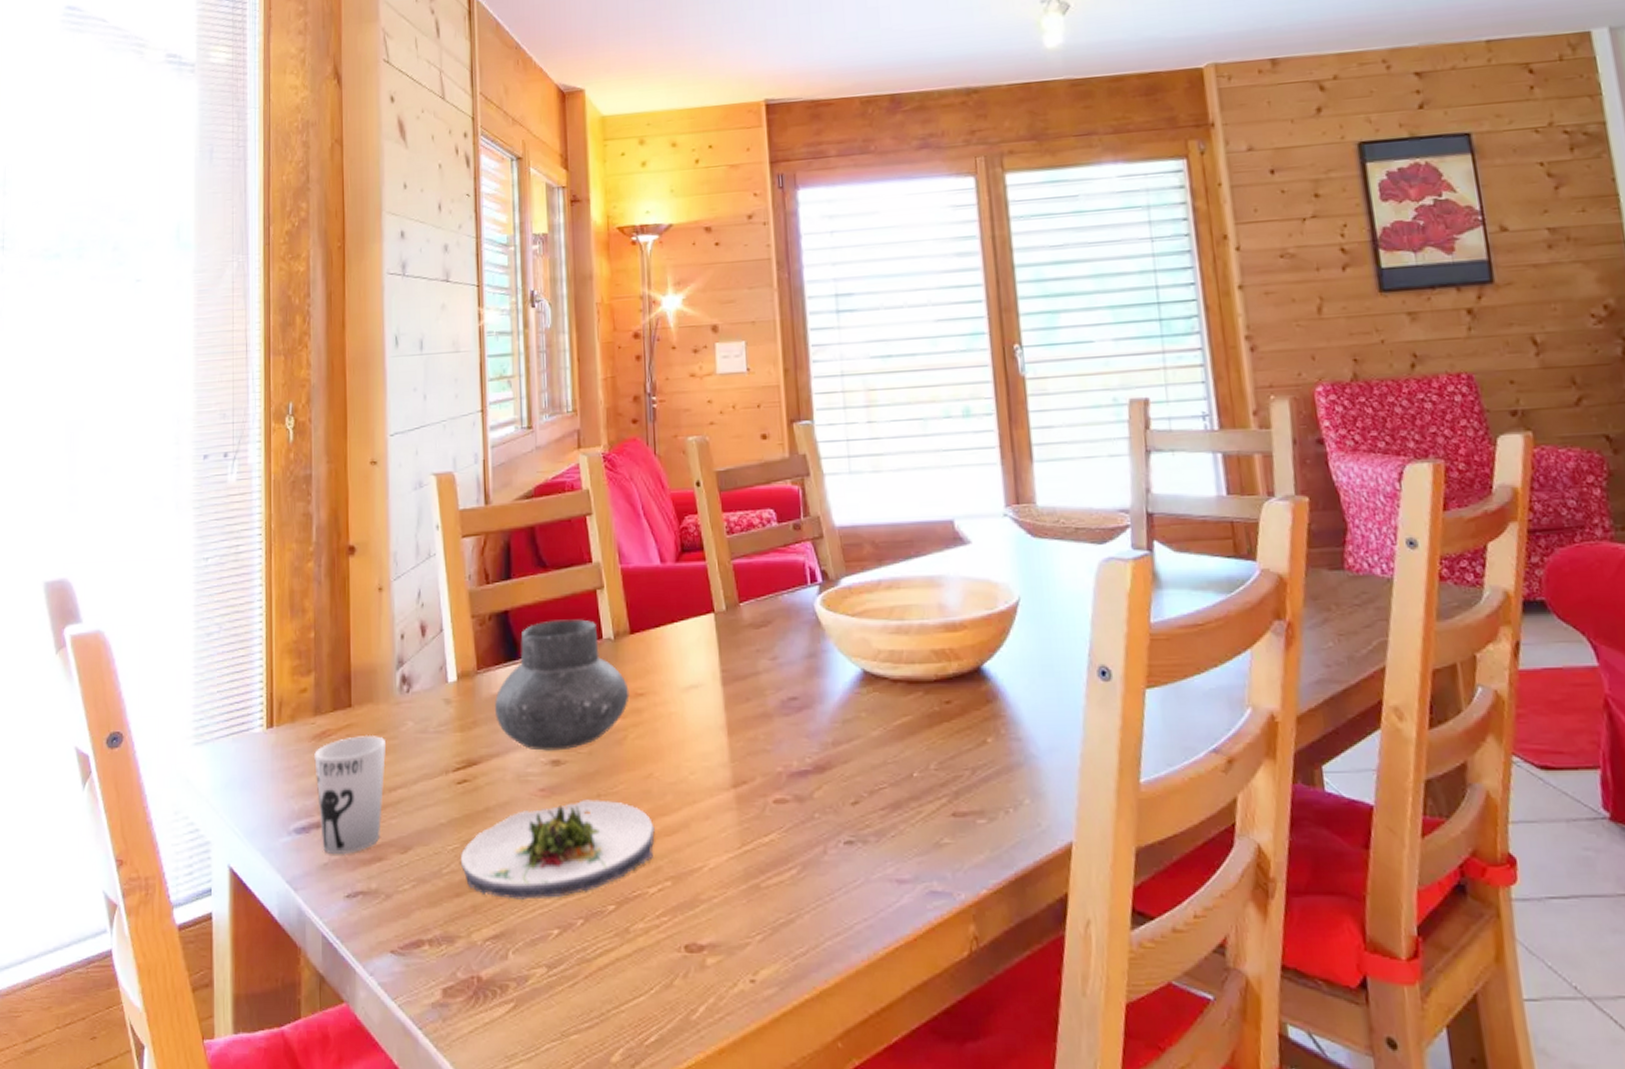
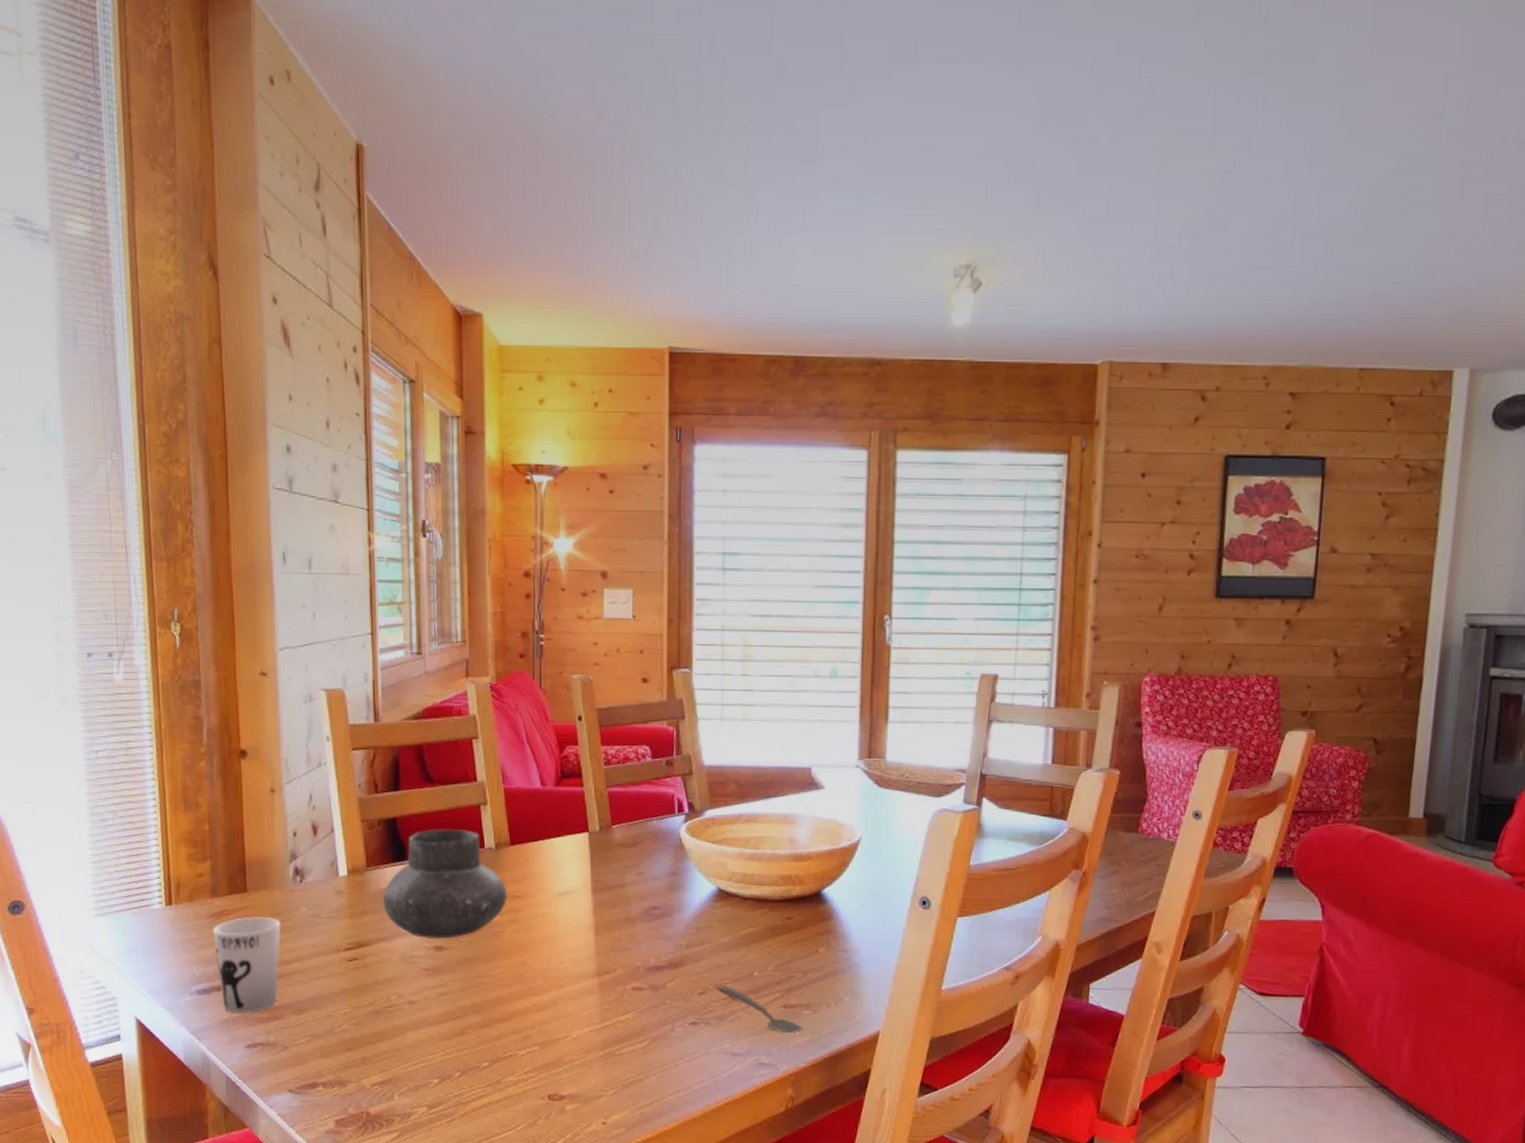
salad plate: present [461,799,655,900] -> none [352,979,526,1055]
spoon: none [872,791,980,849] -> present [717,985,803,1033]

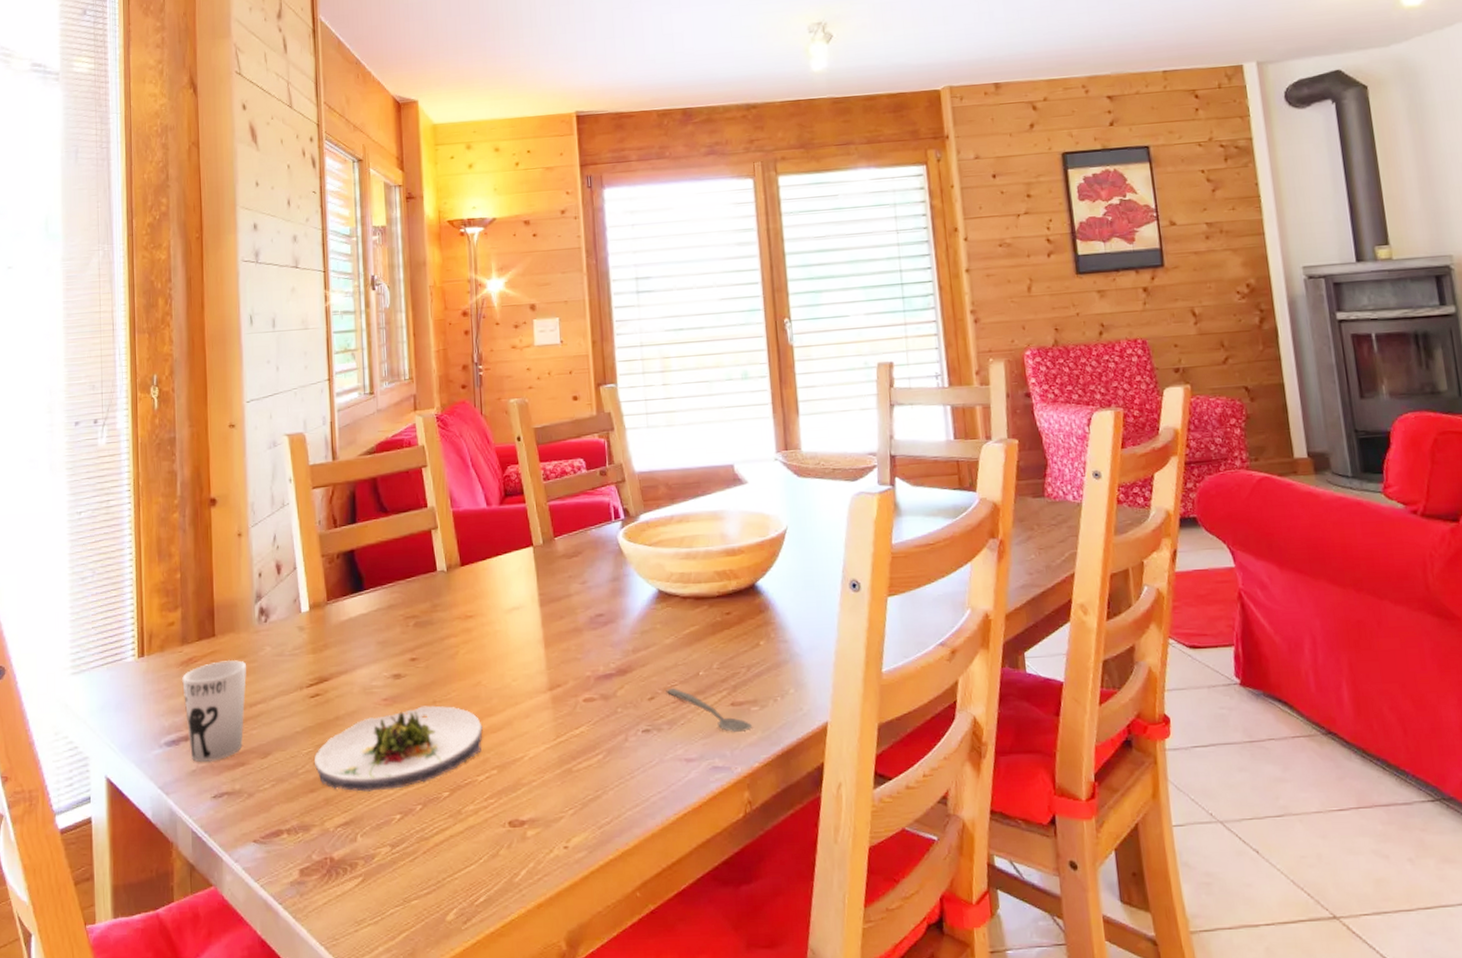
salad plate: none [352,979,526,1055] -> present [315,705,483,792]
vase: present [383,829,508,939] -> none [343,555,460,667]

